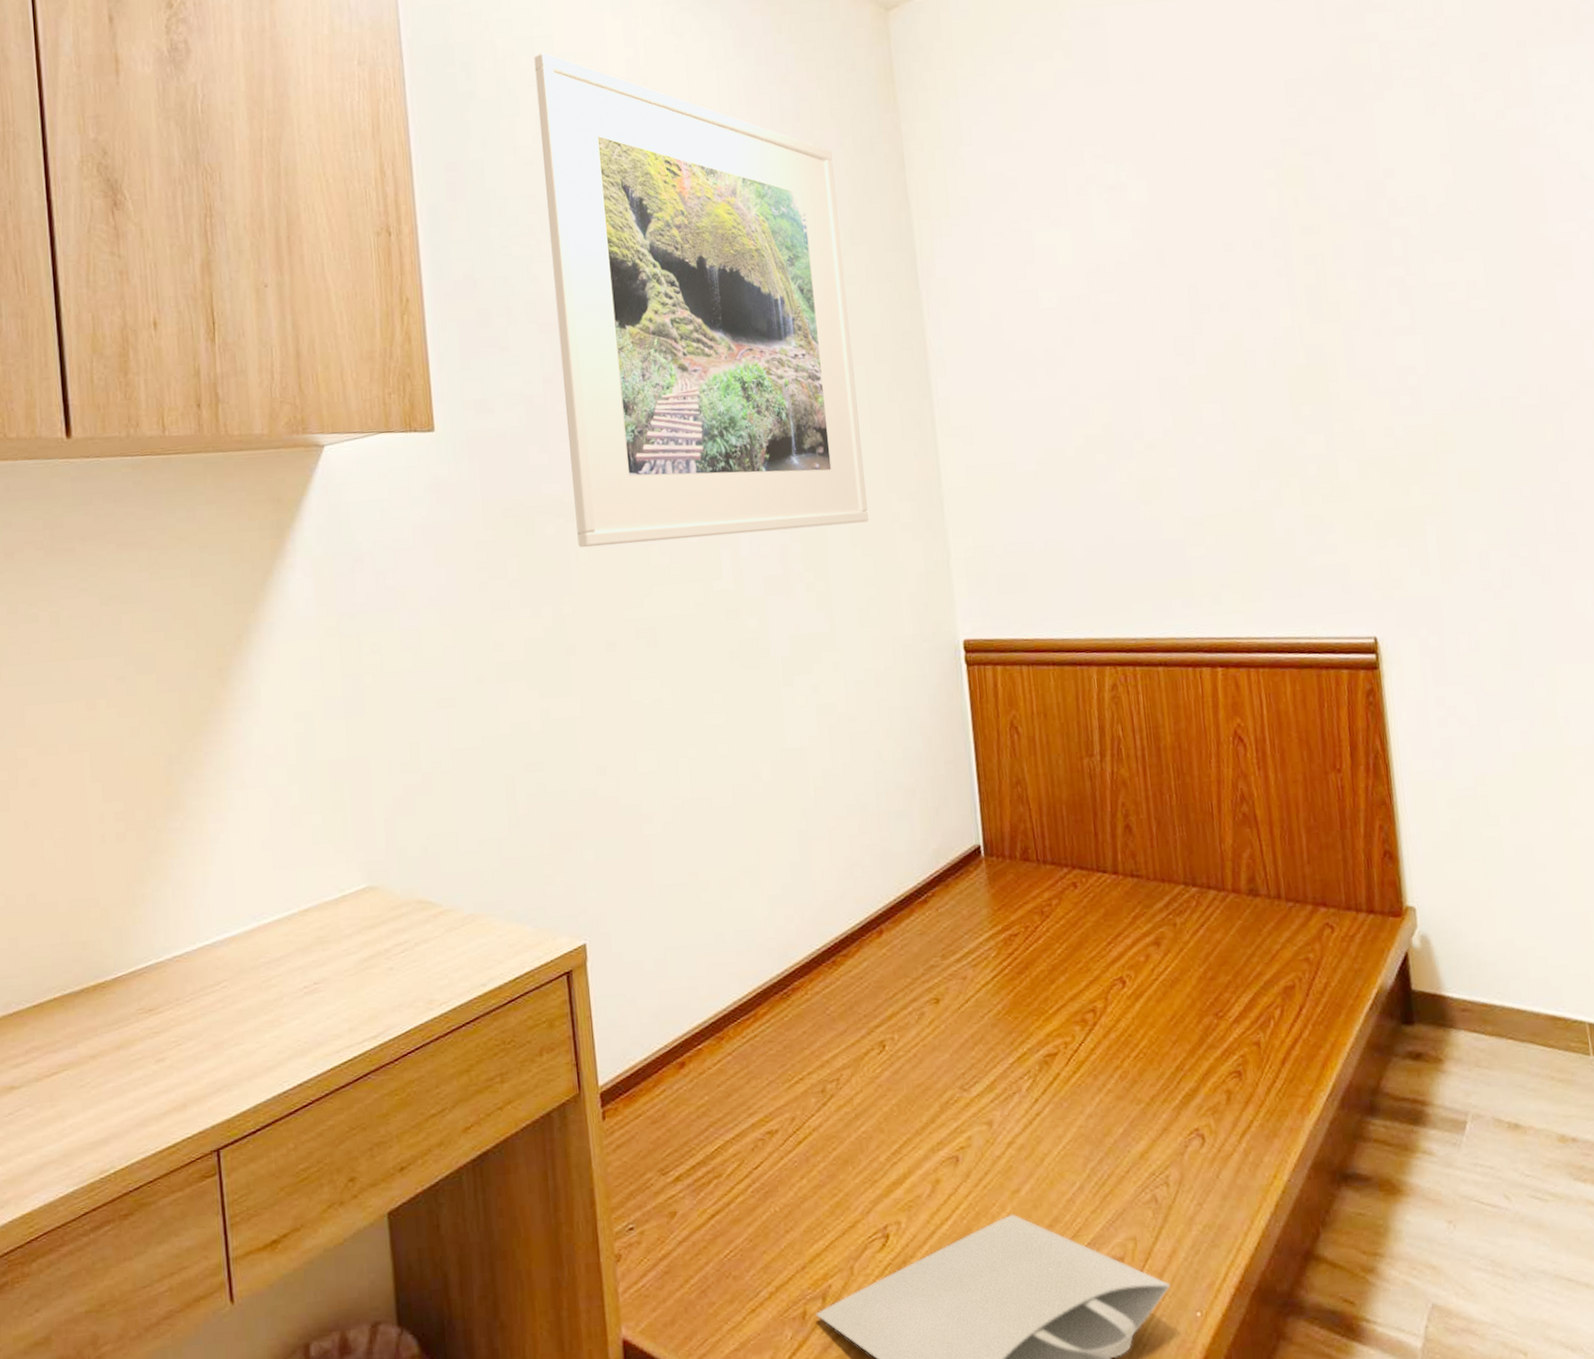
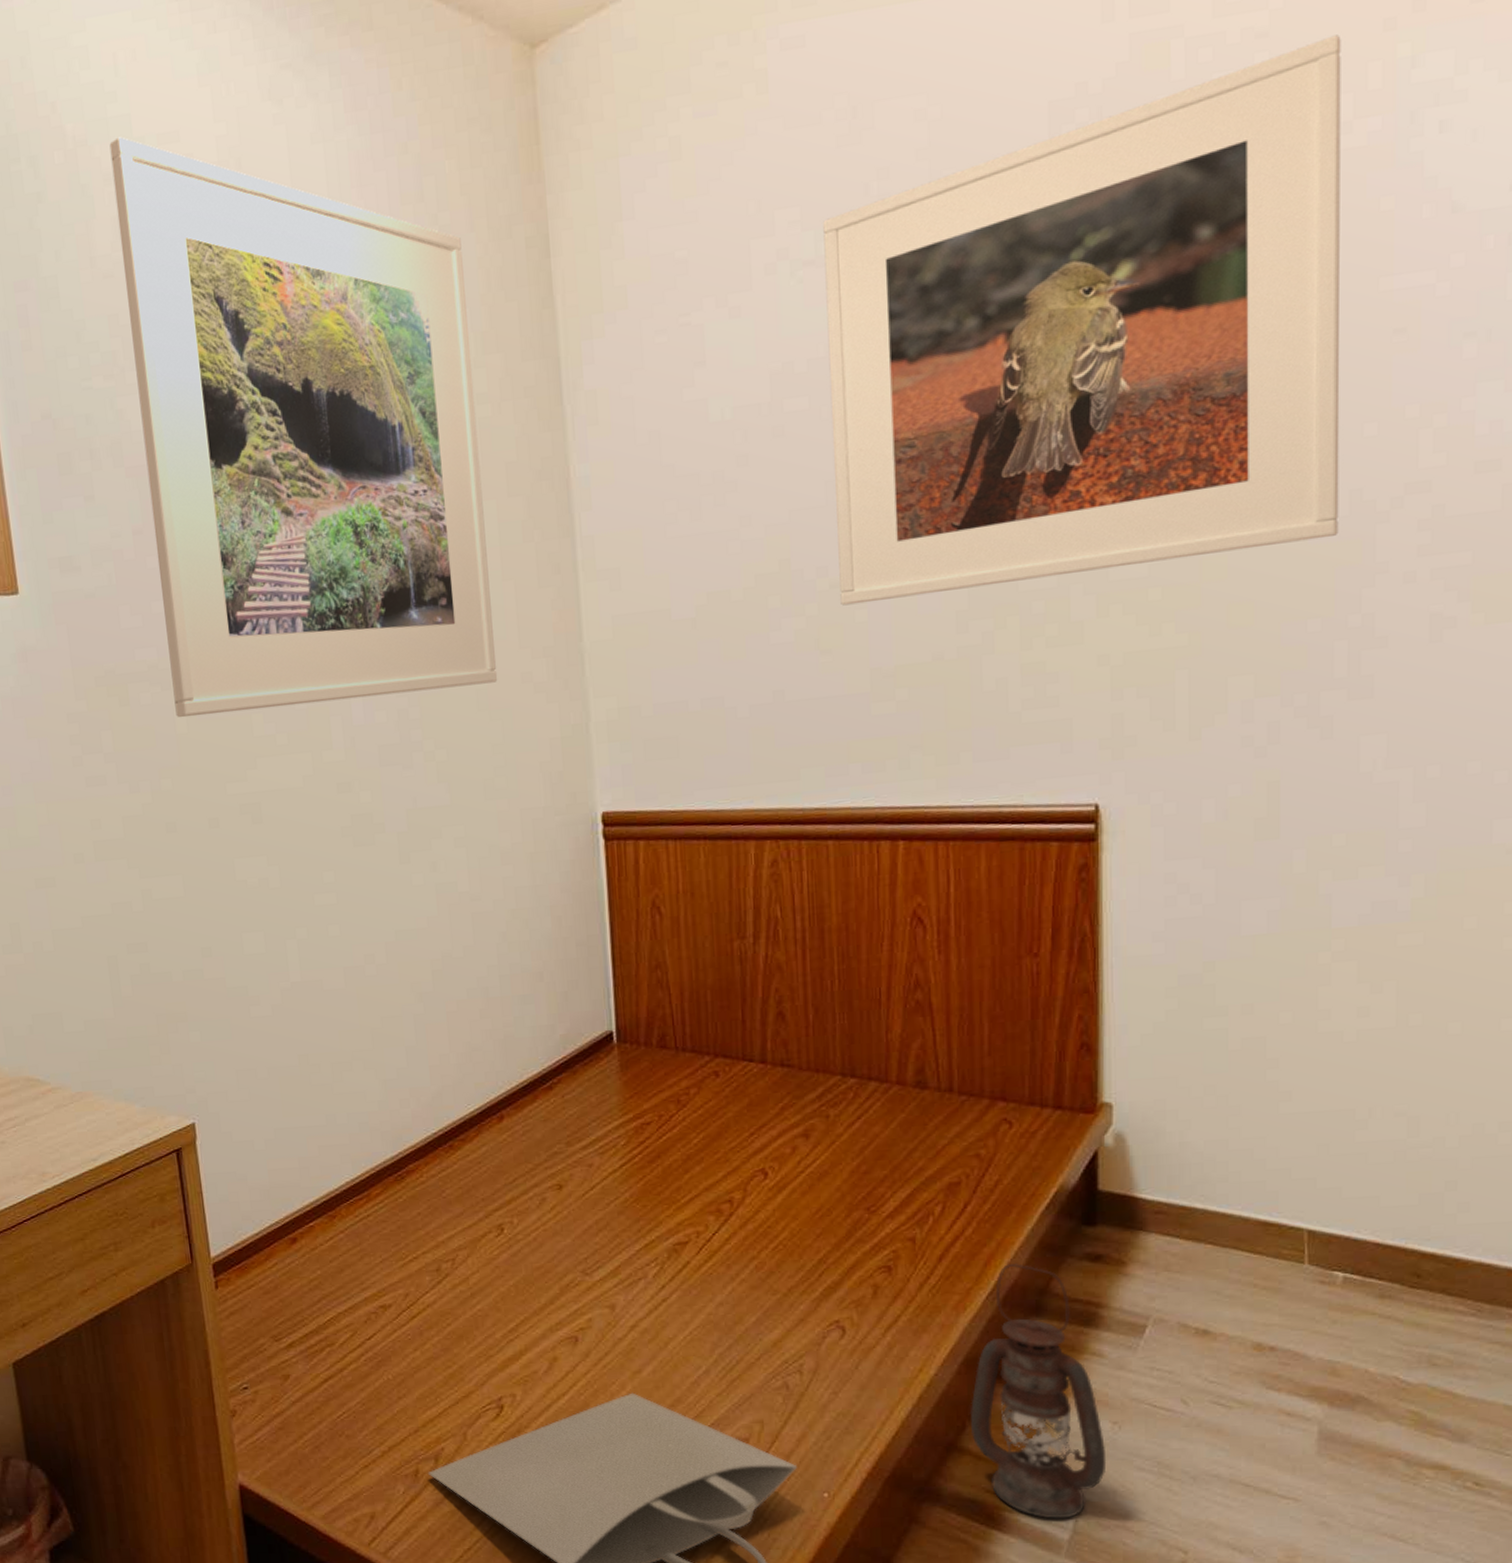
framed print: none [1121,48,1535,464] -> present [823,34,1341,606]
lantern: none [1322,1064,1447,1327] -> present [969,1263,1107,1519]

